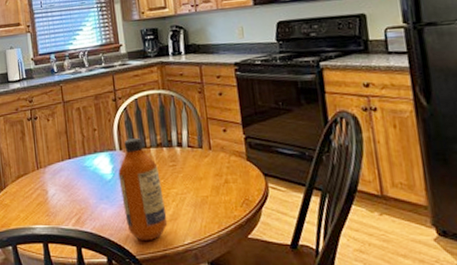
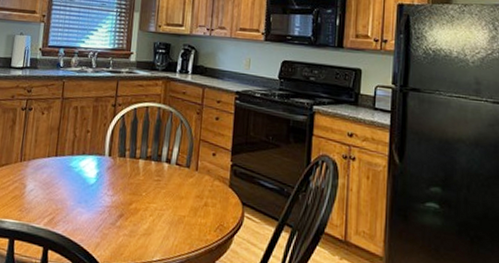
bottle: present [118,138,168,240] -> none [100,146,143,252]

